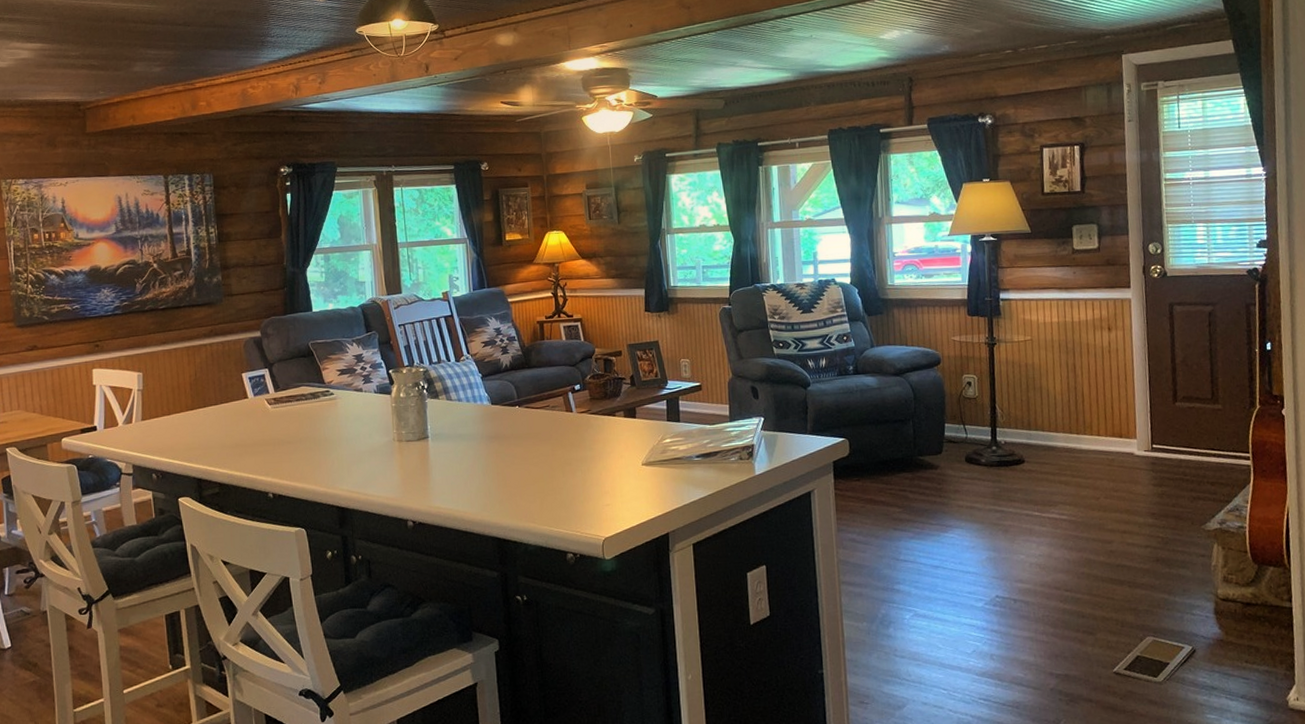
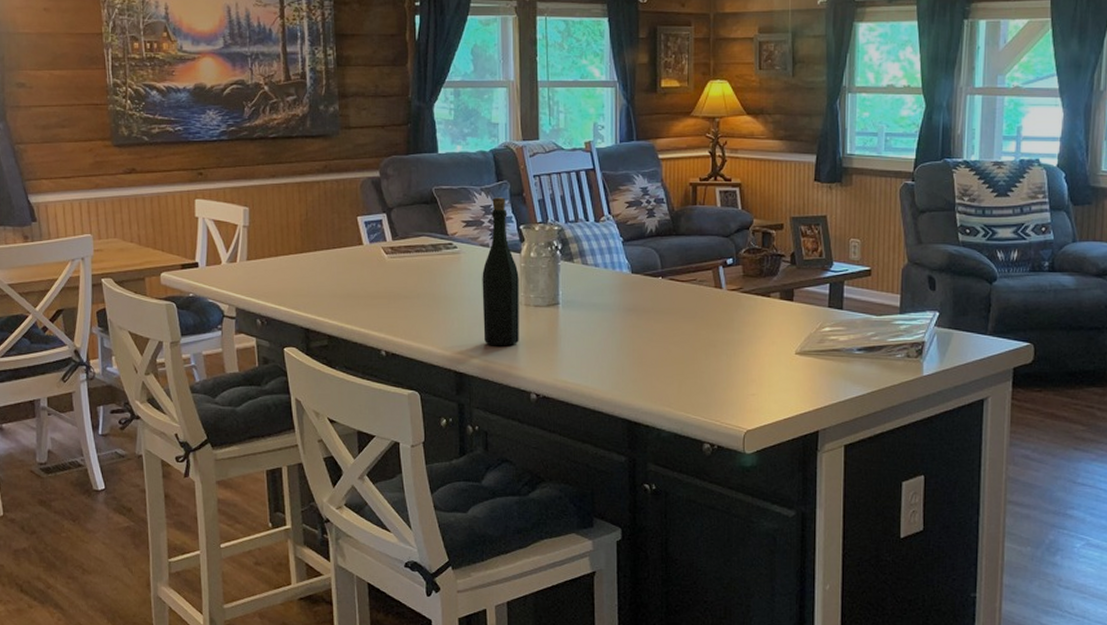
bottle: none [357,346,394,480] -> present [482,197,519,346]

